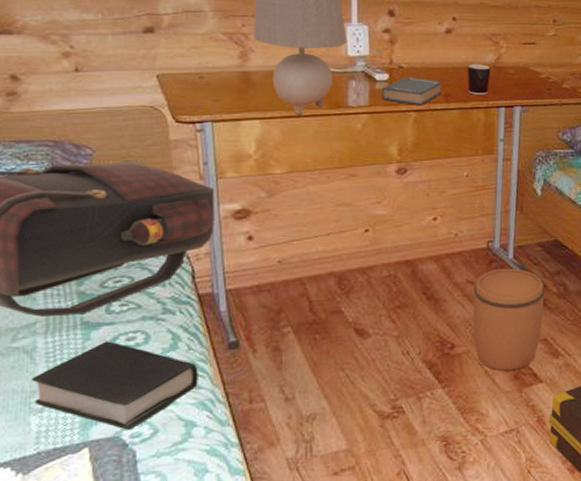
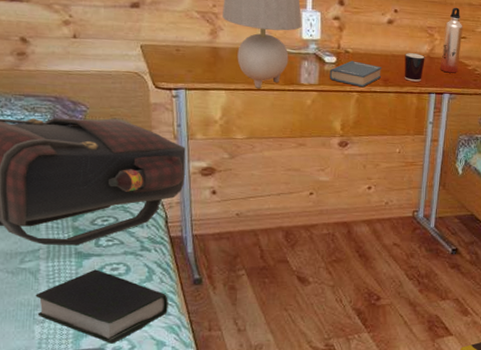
trash bin: present [473,268,546,371] -> none [396,235,460,323]
water bottle: none [509,11,532,83] -> present [441,7,463,73]

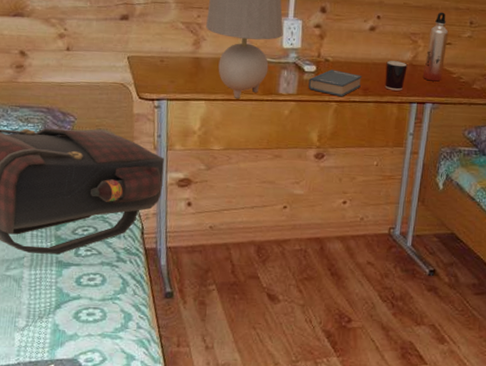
book: present [35,269,168,344] -> none [17,279,140,355]

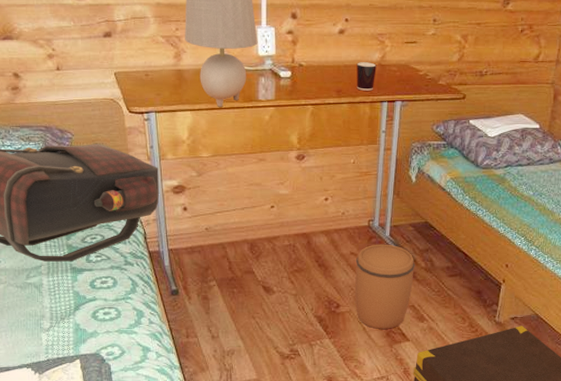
hardback book: present [308,69,363,97] -> none [285,74,335,100]
trash bin: none [368,254,438,350] -> present [355,244,415,329]
water bottle: present [423,12,449,82] -> none [392,11,414,80]

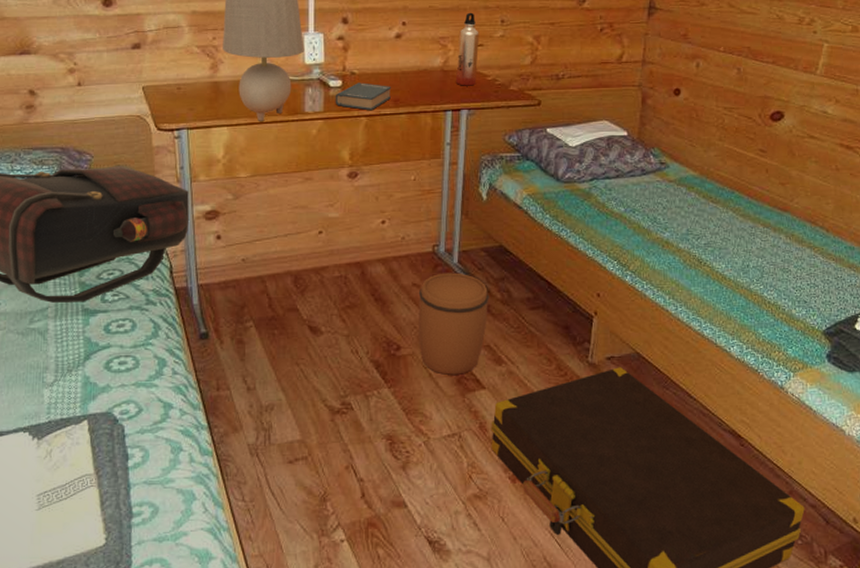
hardback book: none [285,74,335,100] -> present [335,82,392,111]
mug: present [356,62,377,91] -> none [416,68,439,99]
water bottle: none [392,11,414,80] -> present [456,12,480,86]

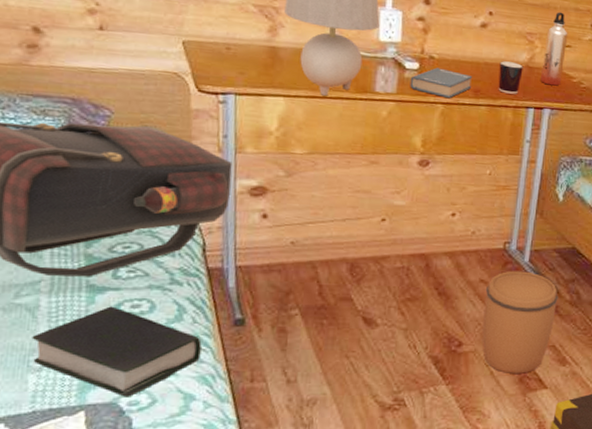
book: none [44,327,175,407] -> present [31,306,202,397]
mug: none [416,68,439,99] -> present [498,61,523,94]

